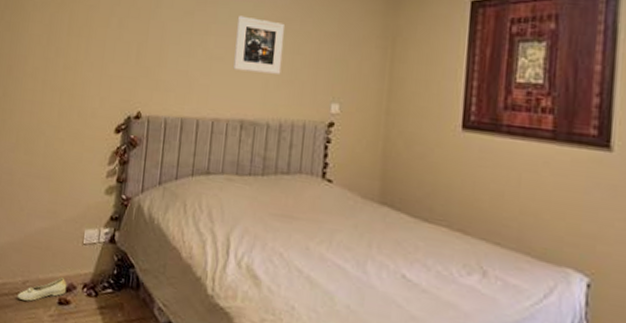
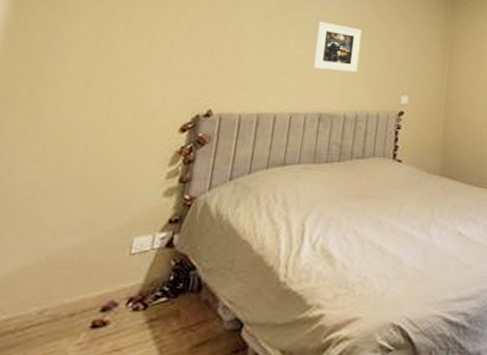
shoe: present [17,277,67,301] -> none [28,297,106,334]

